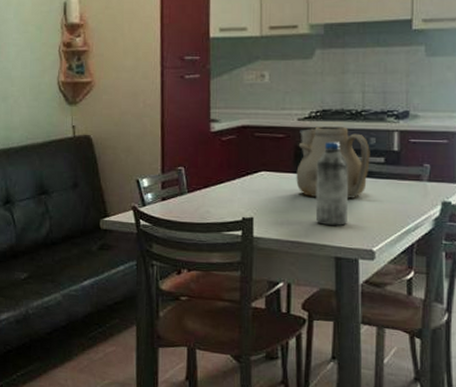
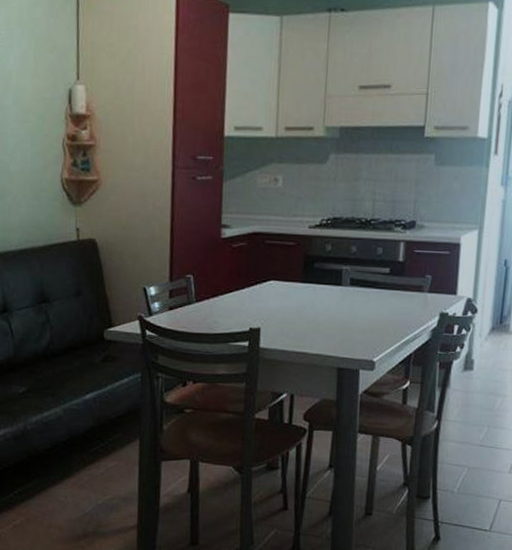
teapot: present [296,126,370,198] -> none [304,235,377,309]
water bottle: present [315,141,348,226] -> none [321,250,355,337]

